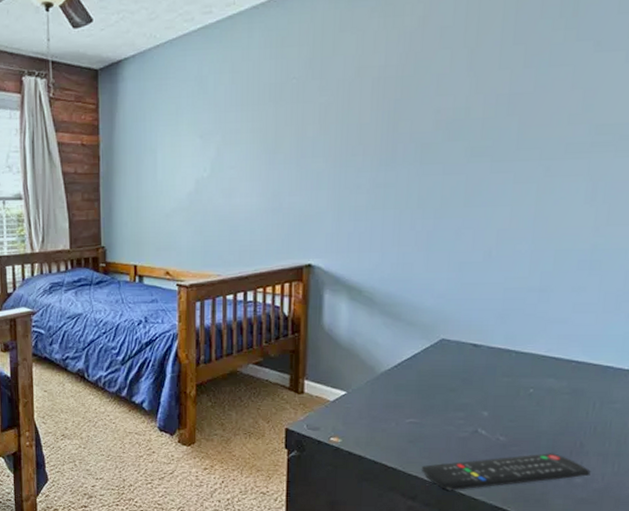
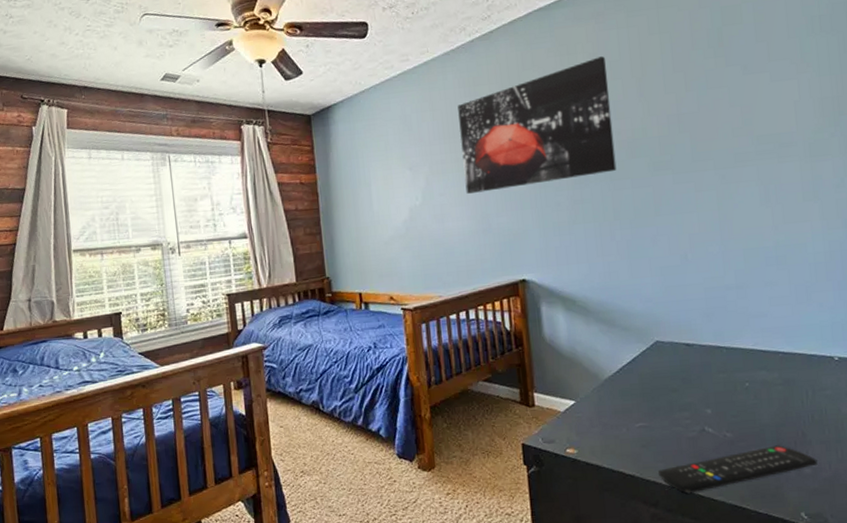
wall art: none [259,20,436,168] -> present [457,56,617,194]

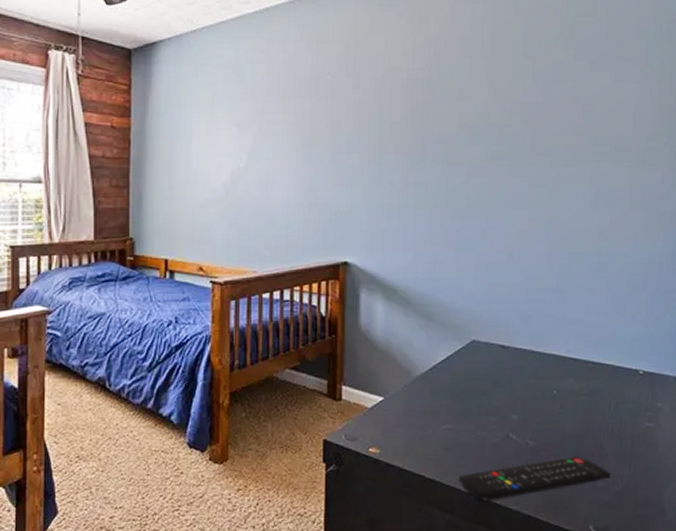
wall art: present [457,56,617,194] -> none [295,30,458,162]

